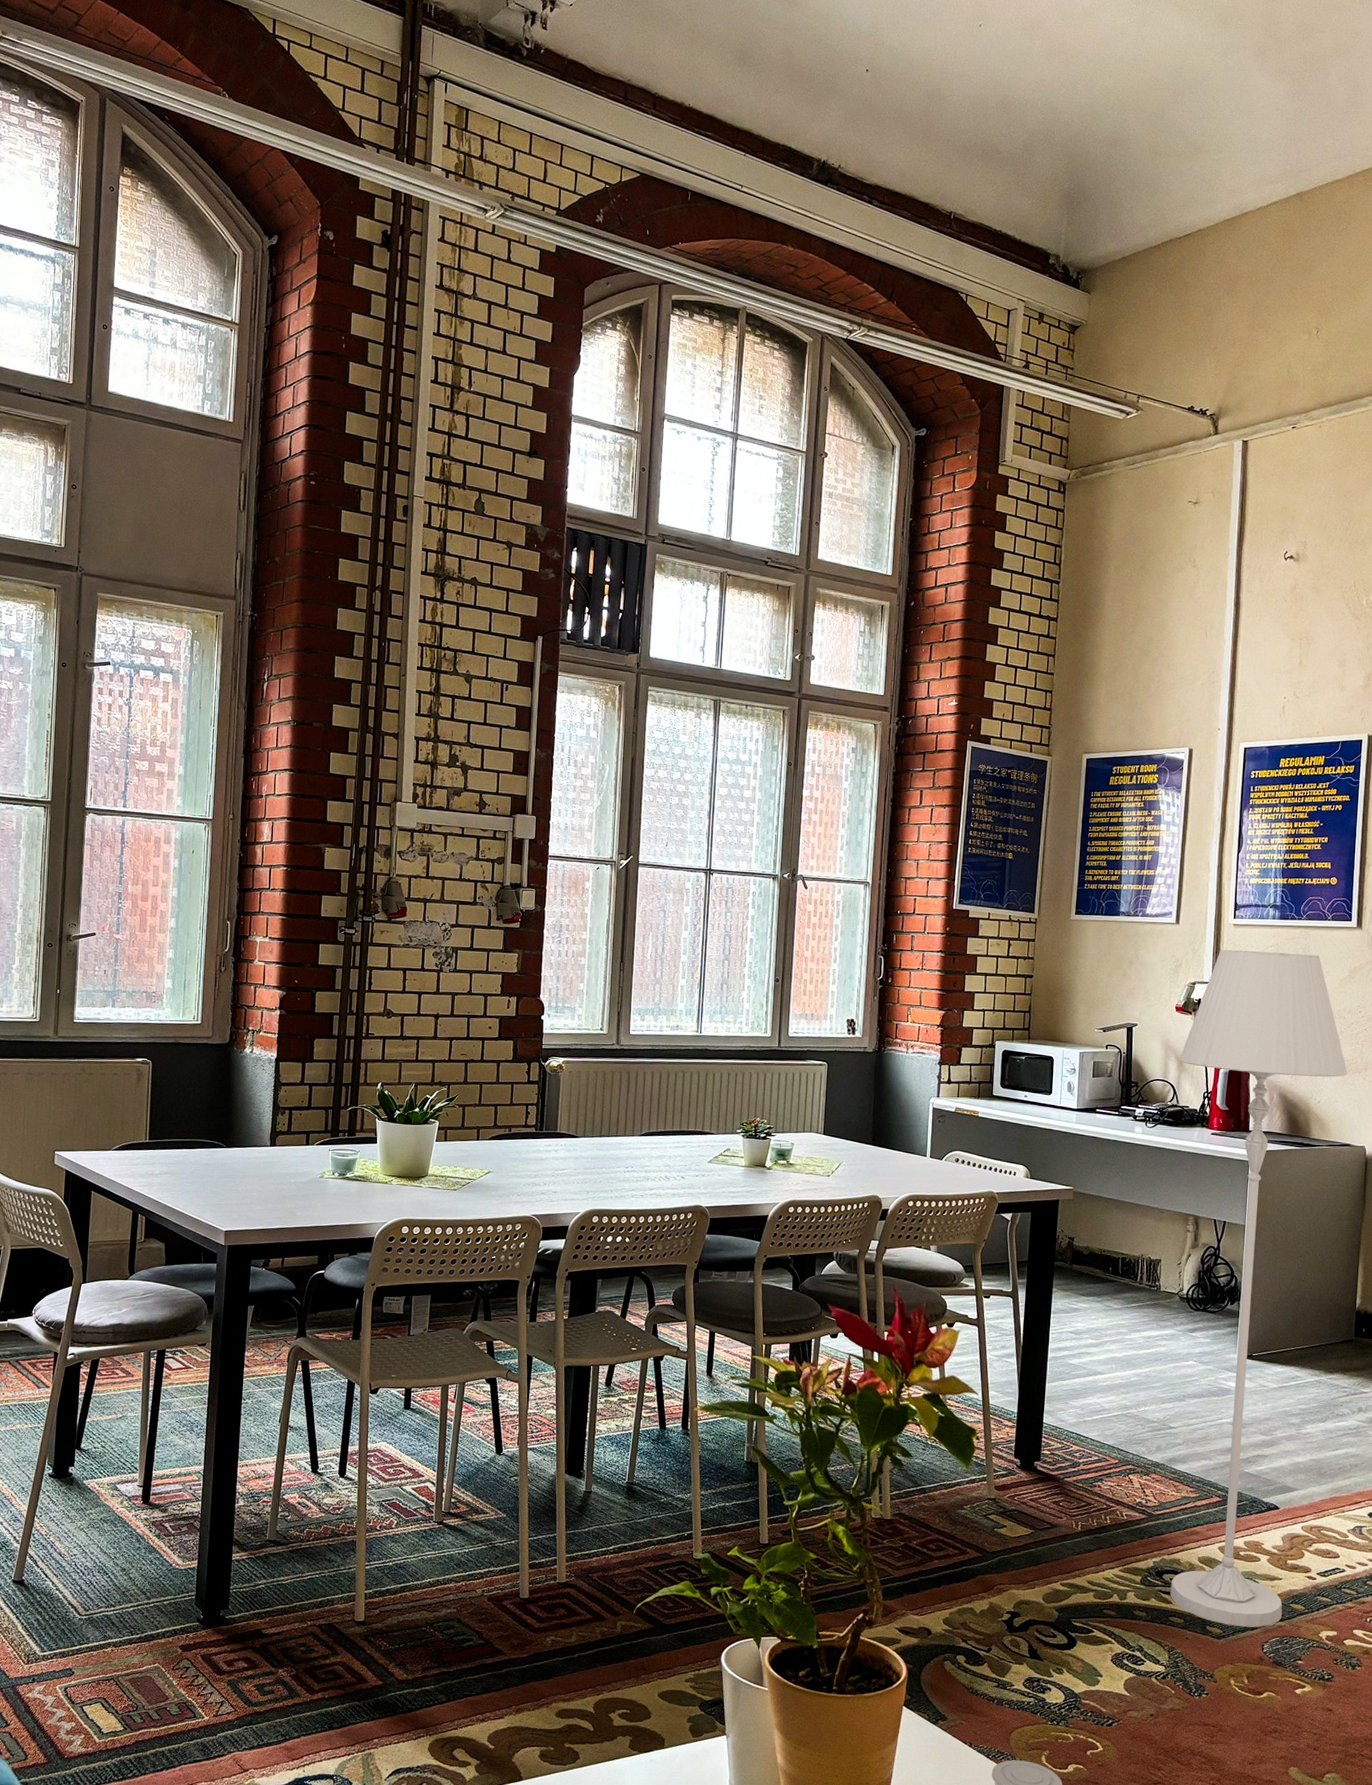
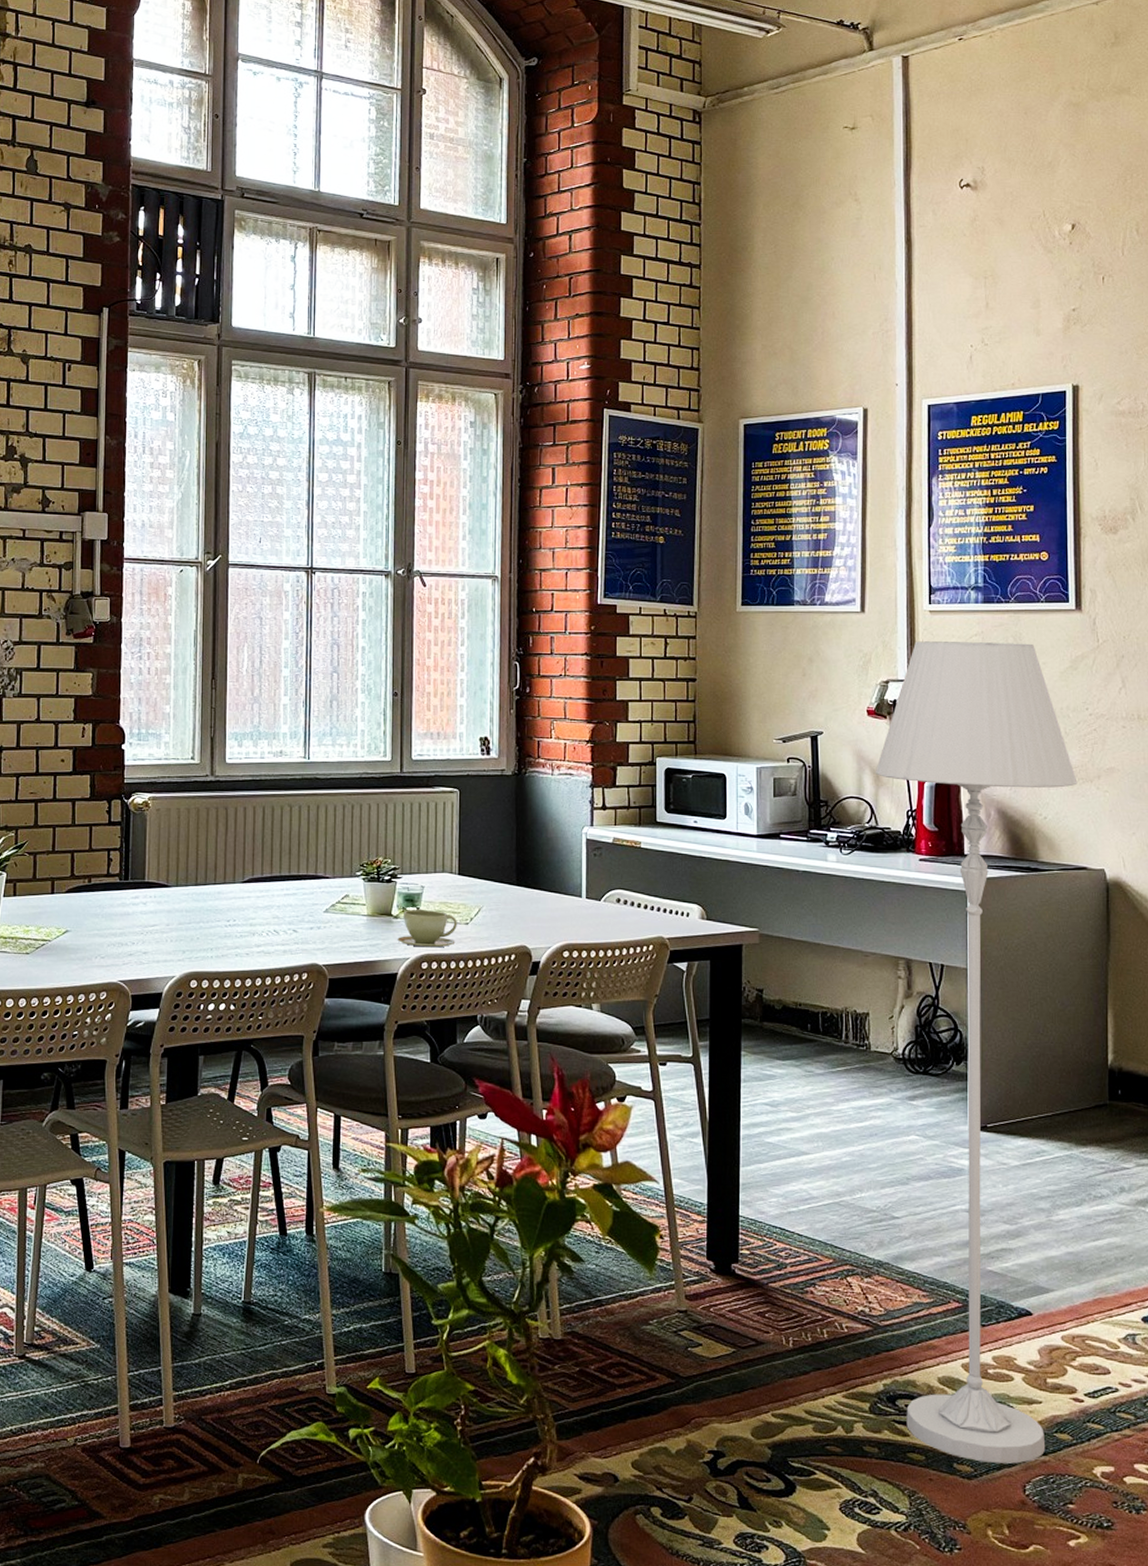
teacup: none [769,1163,820,1195] -> present [397,910,457,948]

